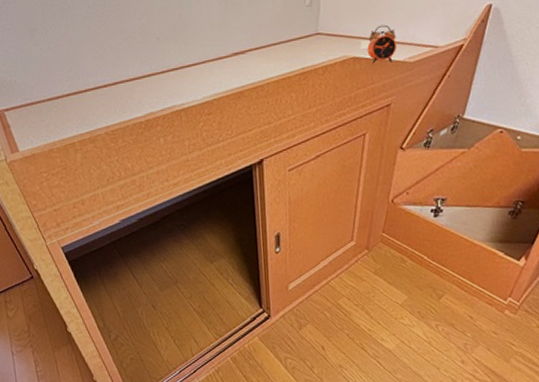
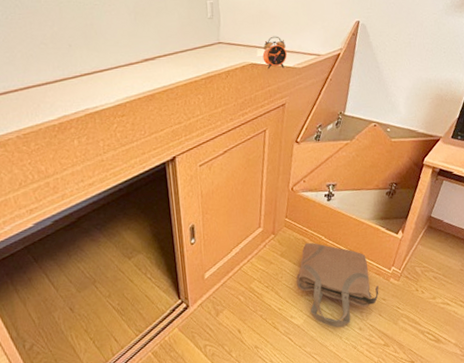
tote bag: none [390,261,490,358] -> present [296,242,379,328]

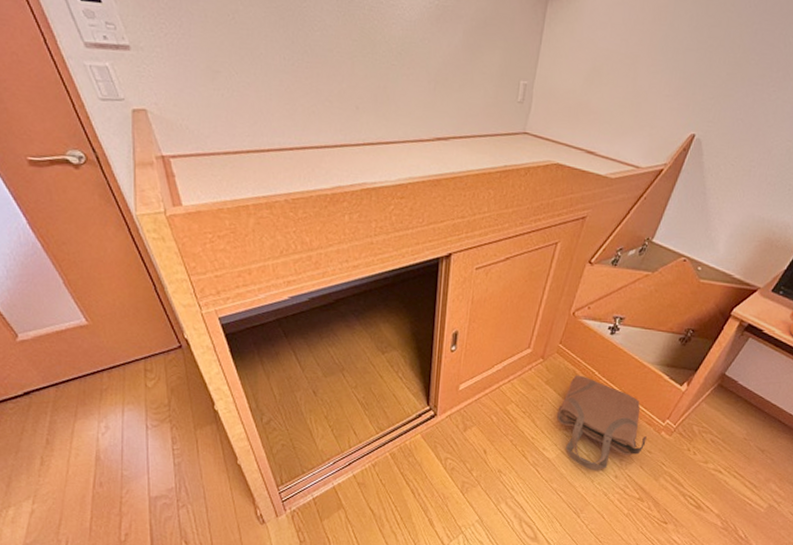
alarm clock: present [262,36,288,70] -> none [571,135,602,176]

